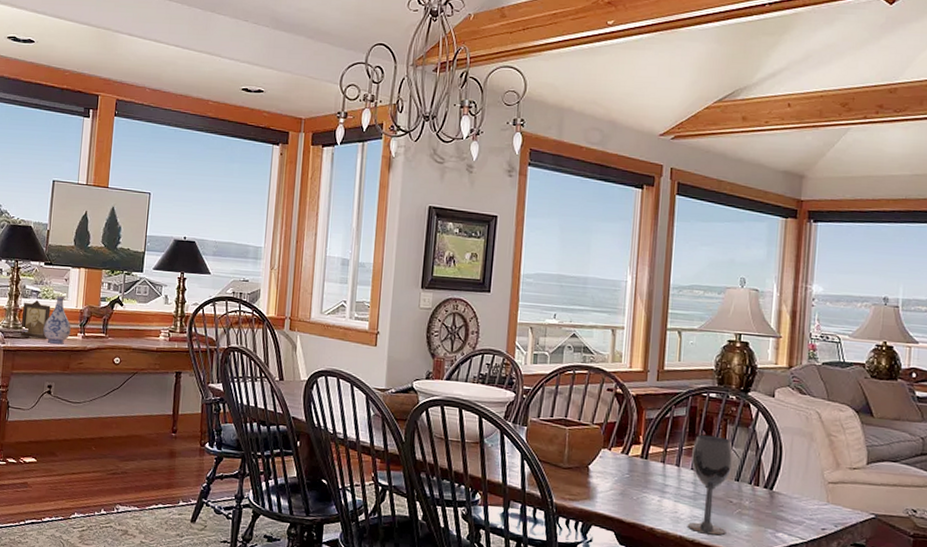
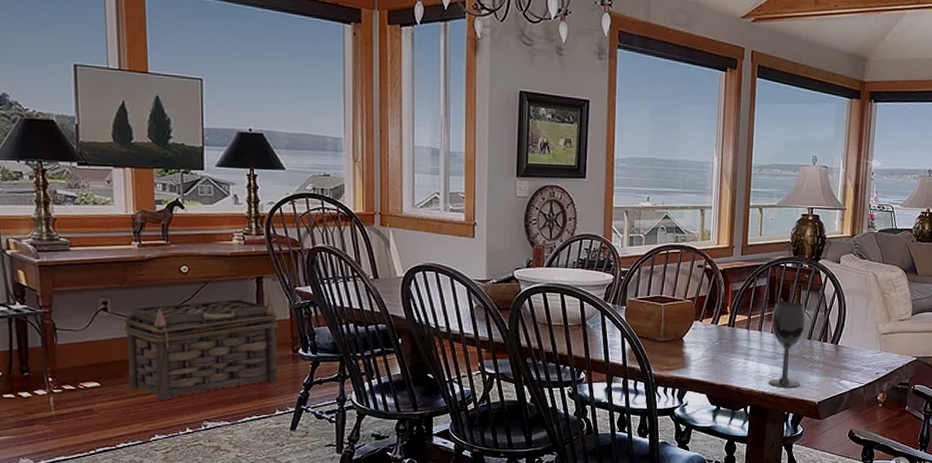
photo frame: present [20,300,51,340] -> none [56,207,94,252]
vase: present [43,296,71,344] -> none [87,201,123,255]
basket: none [59,391,191,481] -> present [125,298,278,400]

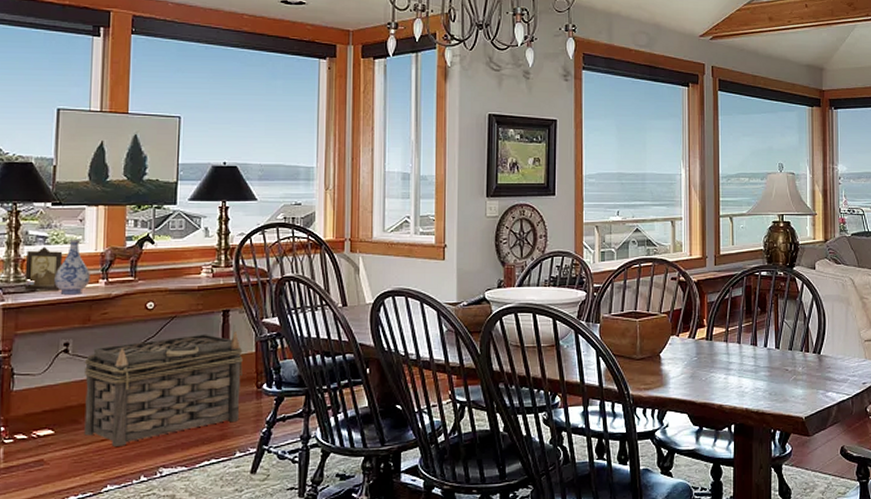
photo frame: none [56,207,94,252] -> present [24,247,63,292]
vase: none [87,201,123,255] -> present [54,240,90,294]
wine glass: present [768,301,807,388] -> none [751,310,786,403]

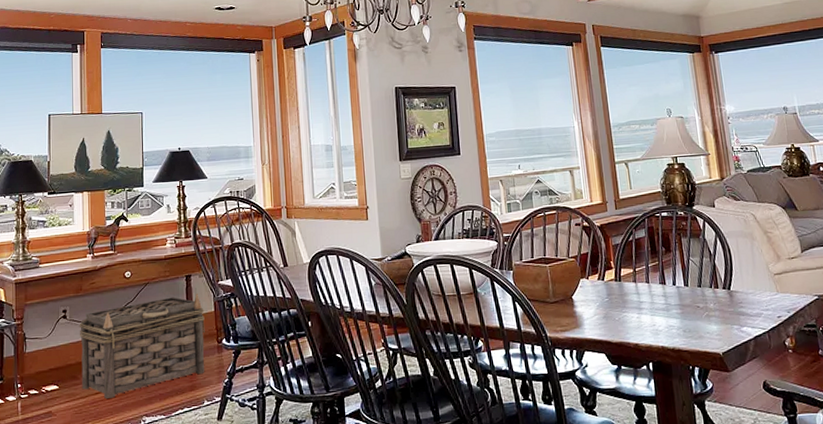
photo frame: present [24,247,63,292] -> none [30,230,58,268]
vase: present [54,240,90,294] -> none [53,222,80,269]

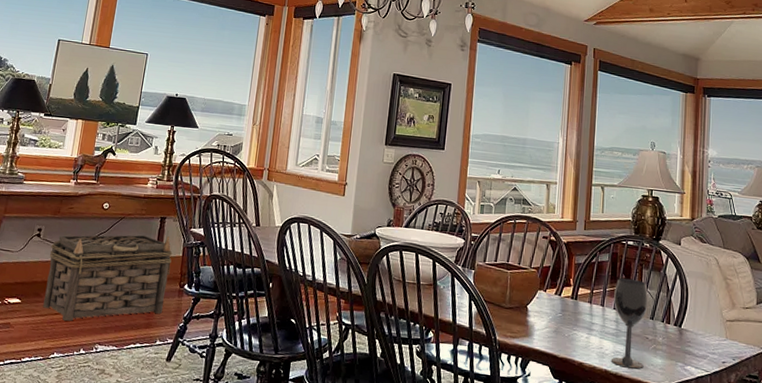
wine glass: none [657,250,700,341] -> present [611,277,649,369]

